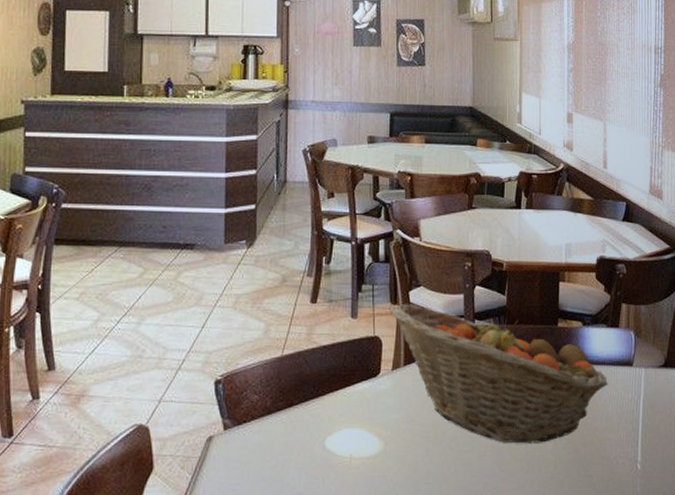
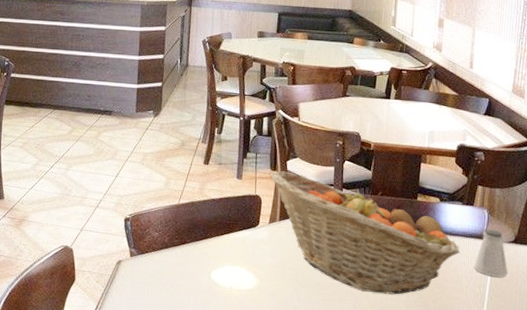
saltshaker: none [624,353,661,409] -> present [473,229,508,277]

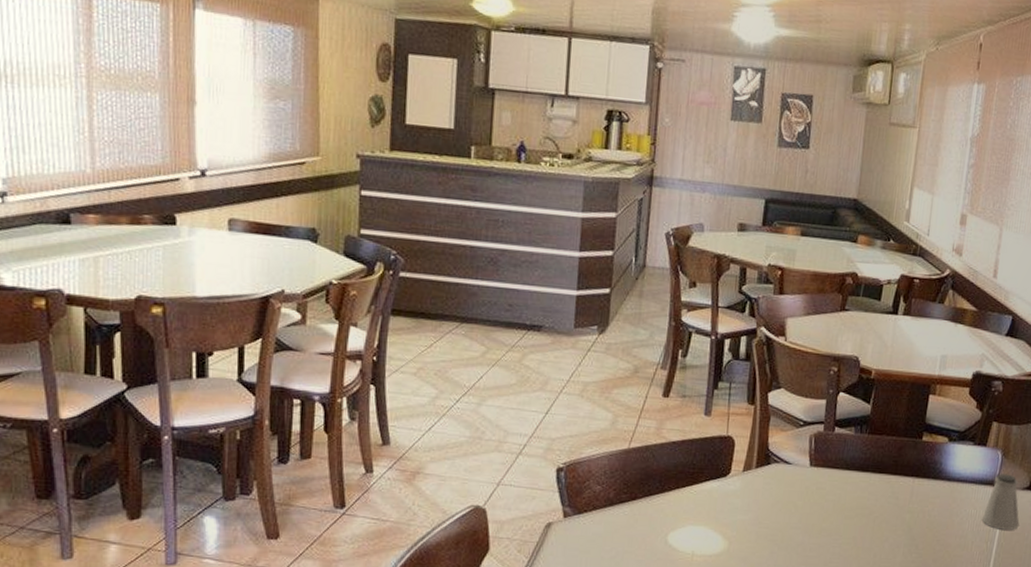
fruit basket: present [270,171,461,295] -> none [746,405,968,555]

